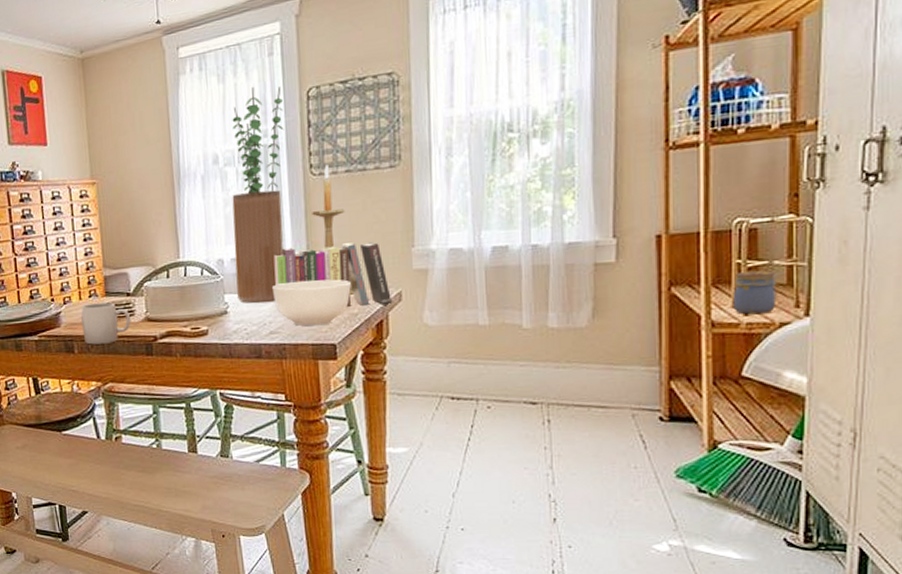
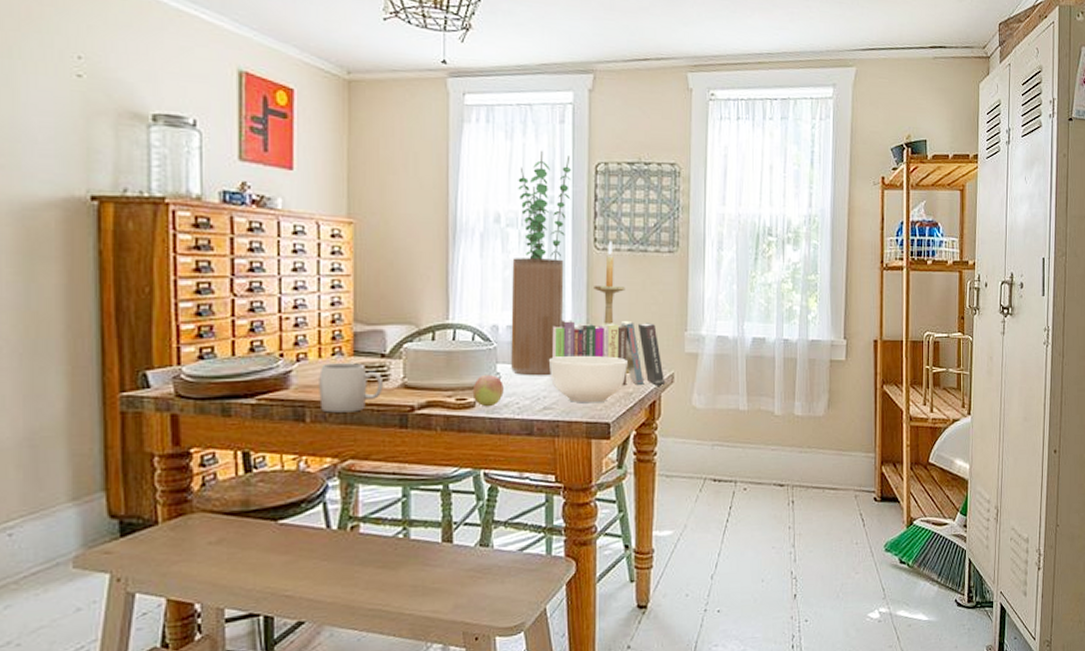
fruit: none [204,304,232,335] -> present [472,374,504,407]
jar: present [733,270,777,315] -> none [923,375,951,412]

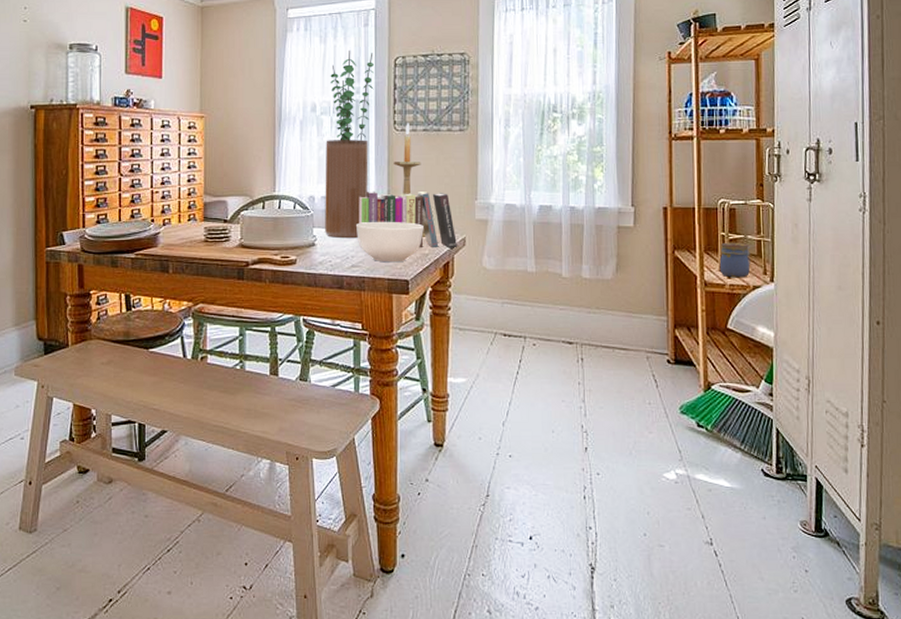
mug: present [319,363,384,413] -> none [179,227,226,266]
fruit: present [472,374,504,407] -> none [294,236,319,264]
jar: none [923,375,951,412] -> present [719,242,751,278]

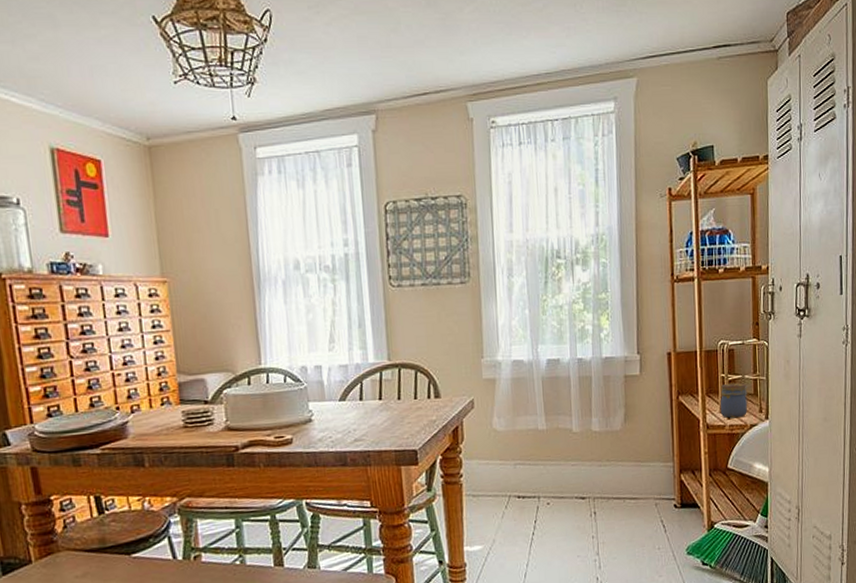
vase: present [325,49,374,239] -> none [313,195,366,412]
bowl: present [355,221,424,263] -> none [355,387,430,434]
books: present [359,191,457,249] -> none [356,353,465,415]
candlestick: present [394,123,426,237] -> none [392,277,432,403]

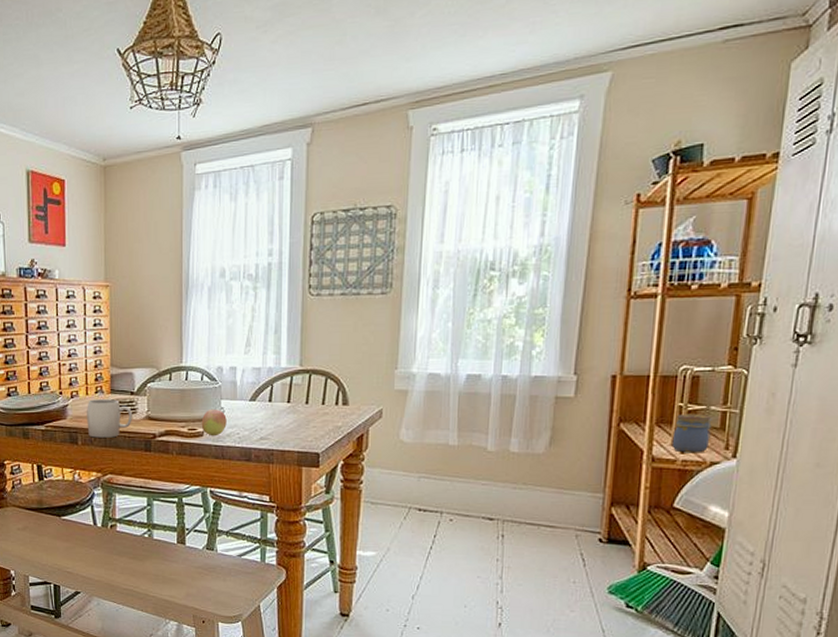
mug: none [152,410,210,457] -> present [87,399,133,438]
fruit: none [288,412,317,443] -> present [201,408,227,436]

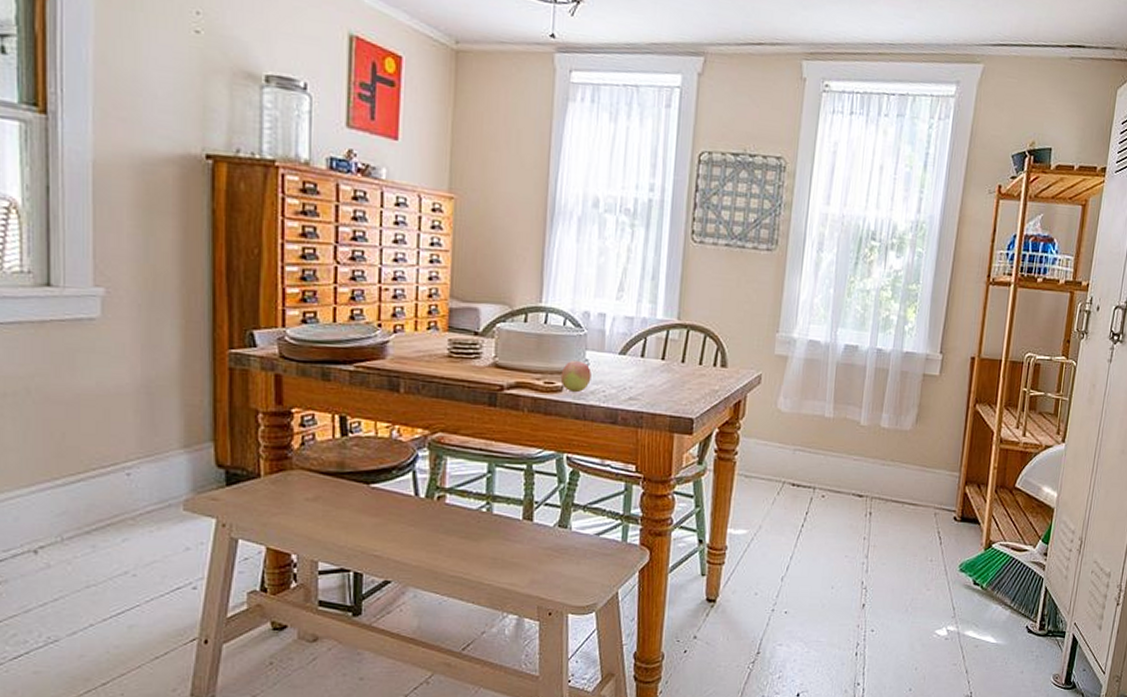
mug: present [87,399,133,438] -> none [413,337,476,387]
jar: present [671,413,712,453] -> none [1016,398,1048,437]

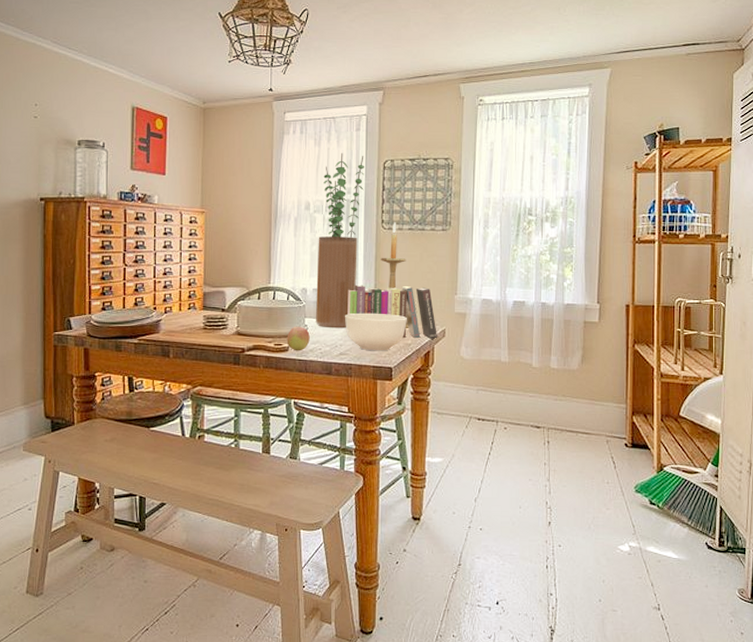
vase: none [600,134,674,367] -> present [316,152,364,329]
bowl: none [637,347,716,398] -> present [344,312,407,351]
books: none [641,311,752,386] -> present [347,284,437,339]
candlestick: none [687,234,720,371] -> present [381,222,409,328]

